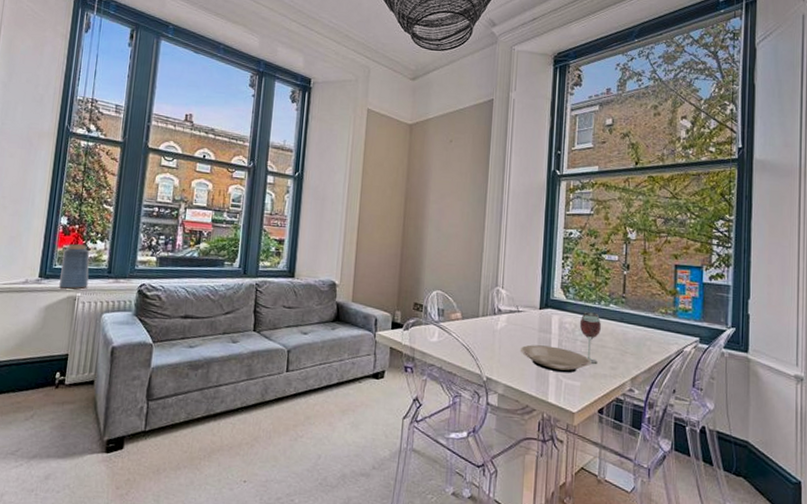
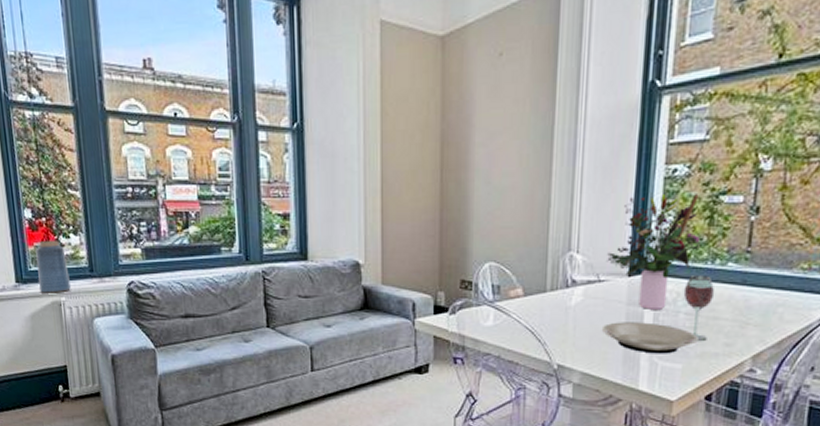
bouquet: none [524,248,591,337] -> present [607,193,702,310]

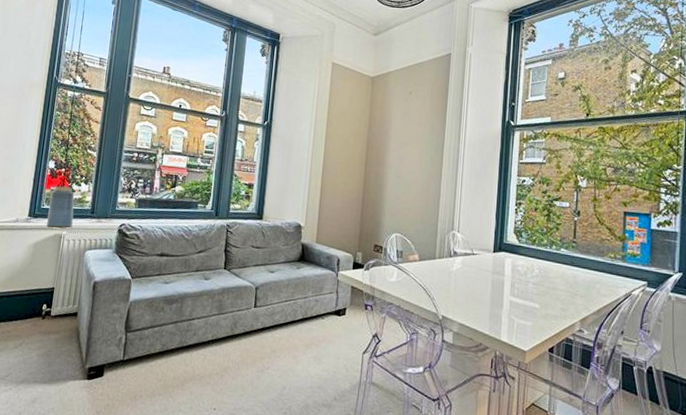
plate: present [601,322,699,354] -> none [474,286,543,314]
bouquet: present [607,193,702,310] -> none [479,195,543,279]
wineglass: present [683,275,714,341] -> none [531,255,552,305]

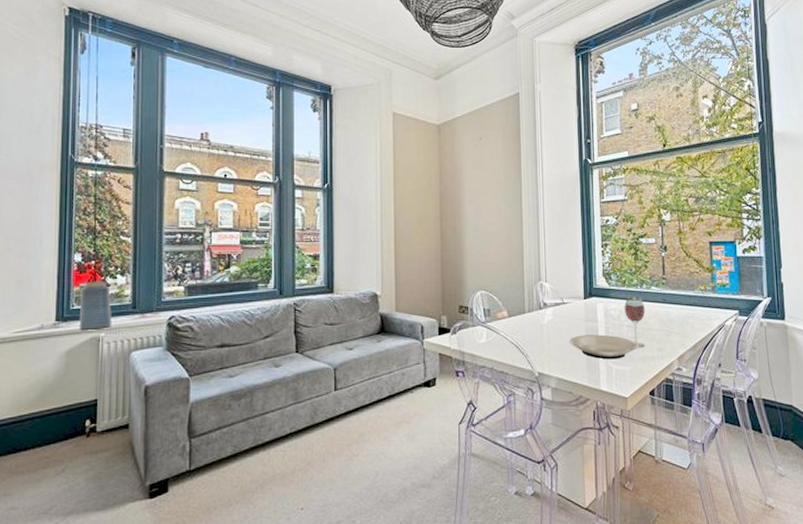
plate: none [474,286,543,314] -> present [568,334,639,360]
wineglass: none [531,255,552,305] -> present [624,297,645,347]

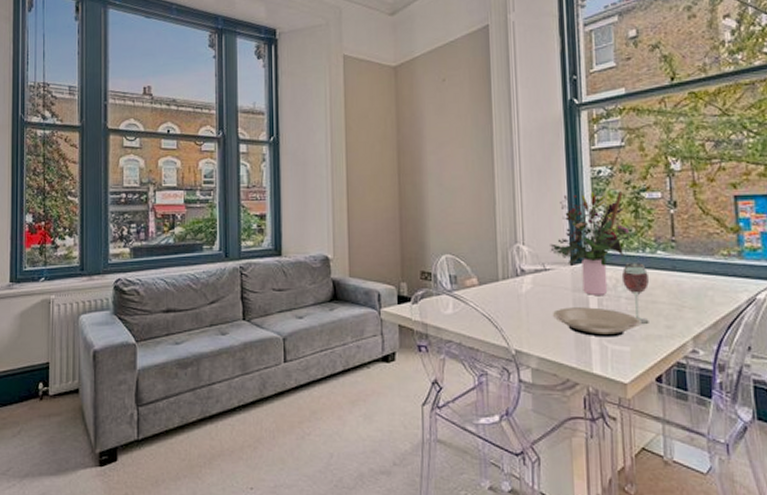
vase: present [80,280,112,330] -> none [32,241,61,292]
bouquet: none [567,237,632,324] -> present [550,191,632,295]

